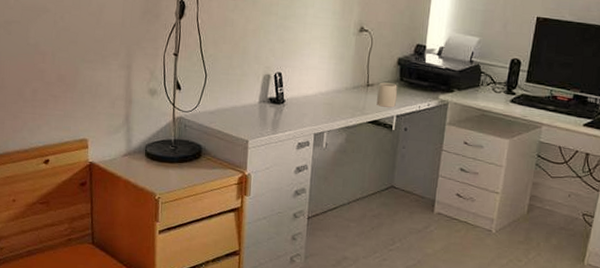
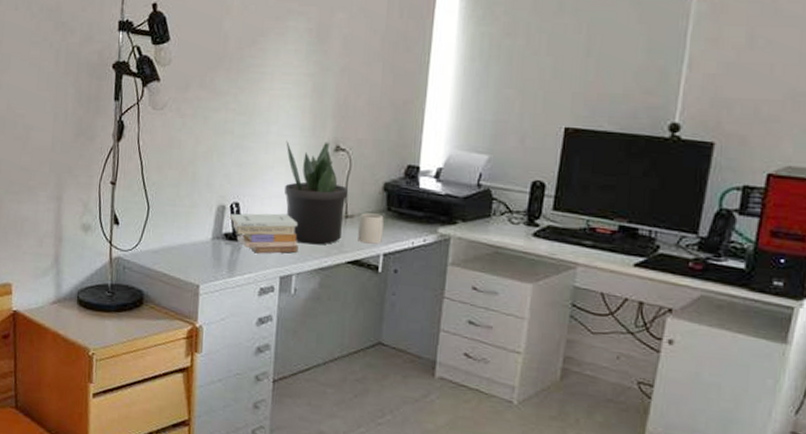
books: none [273,81,329,115] -> present [229,213,298,254]
planter: none [319,22,370,108] -> present [284,141,349,245]

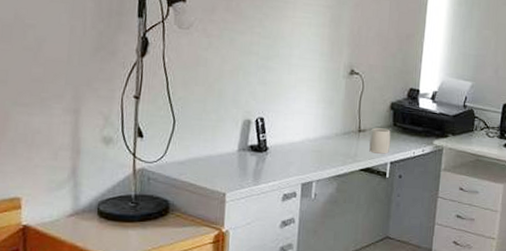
books: present [229,213,298,254] -> none [254,127,318,164]
planter: present [284,141,349,245] -> none [306,64,362,155]

